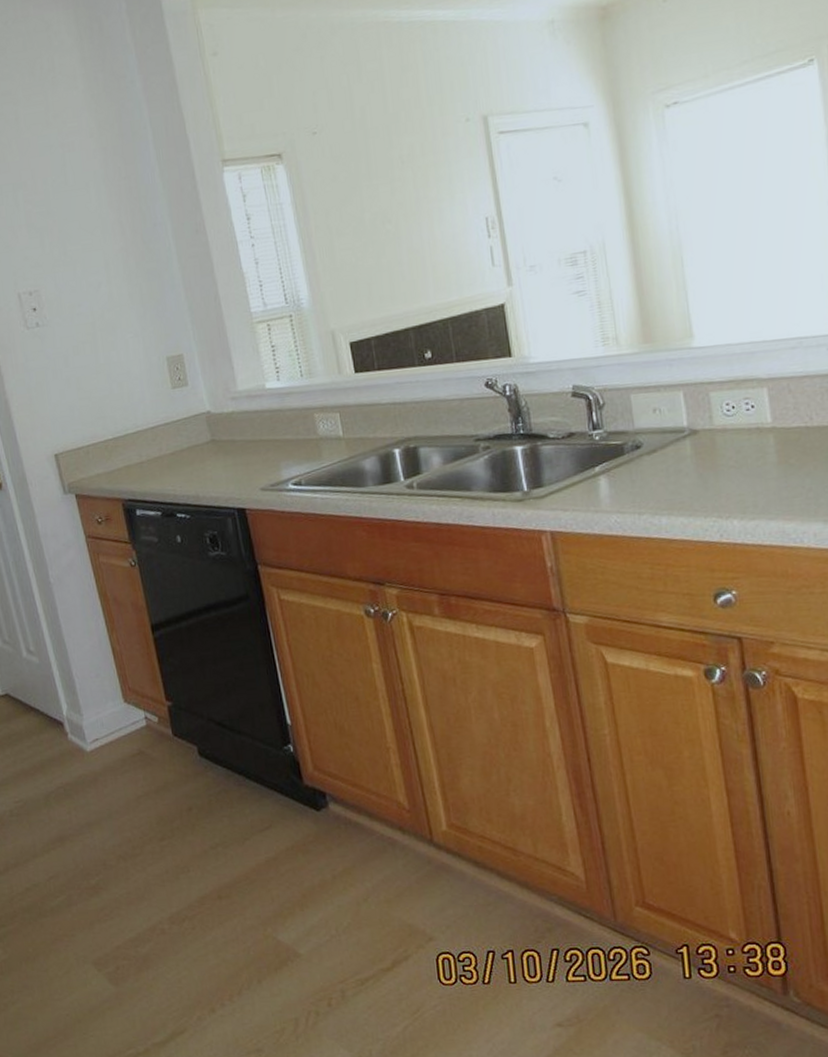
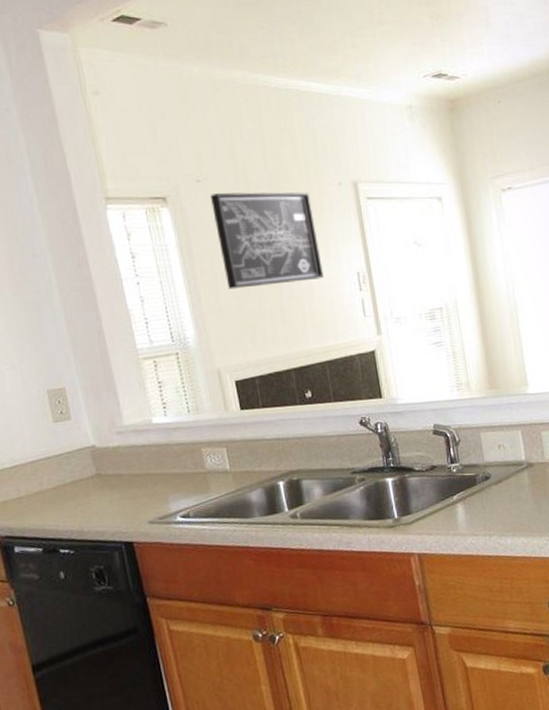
wall art: none [327,133,447,246] -> present [210,192,324,289]

